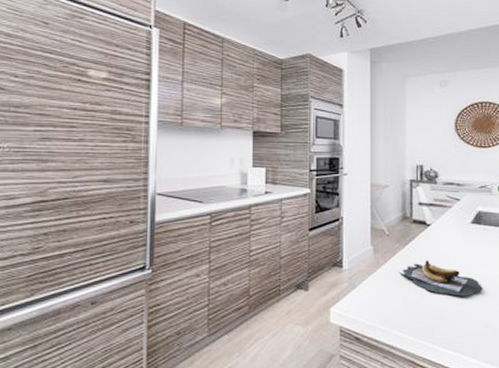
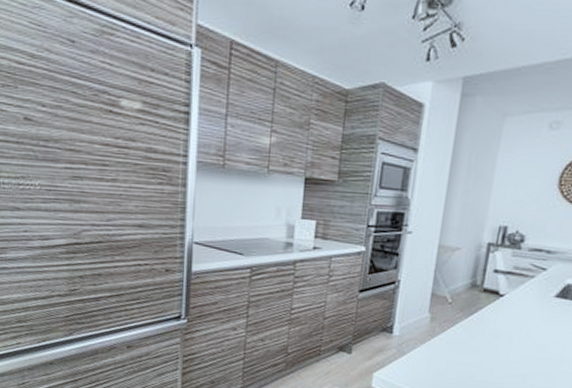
banana bunch: present [398,260,483,297] -> none [456,333,554,375]

